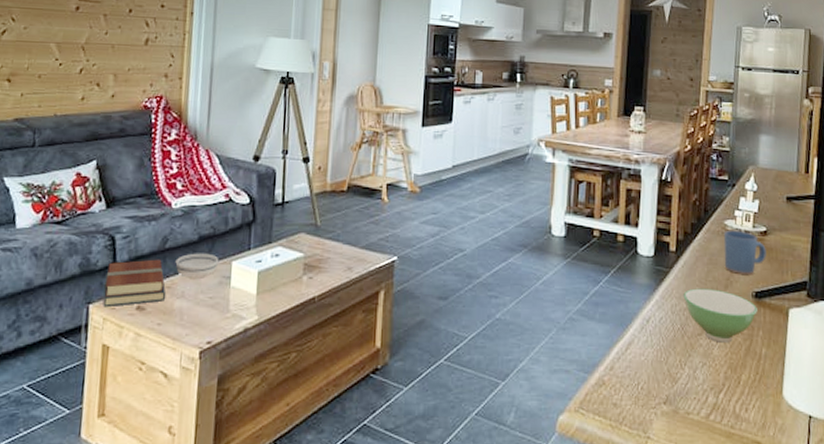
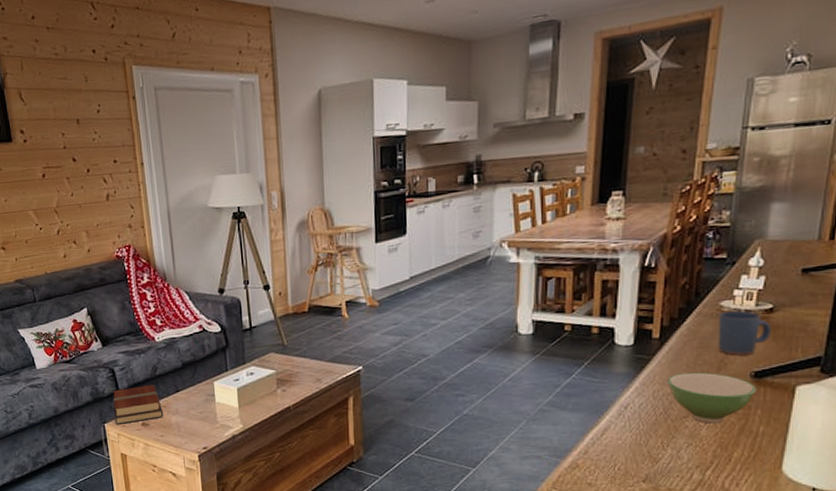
bowl: present [175,253,219,278] -> none [166,376,203,398]

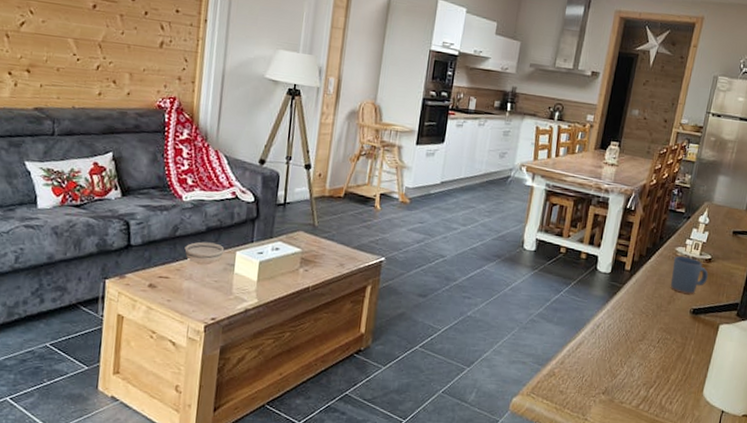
books: present [113,384,164,426] -> none [118,244,176,283]
bowl: none [166,376,203,398] -> present [184,241,225,264]
bowl: present [667,372,756,424] -> none [631,302,693,349]

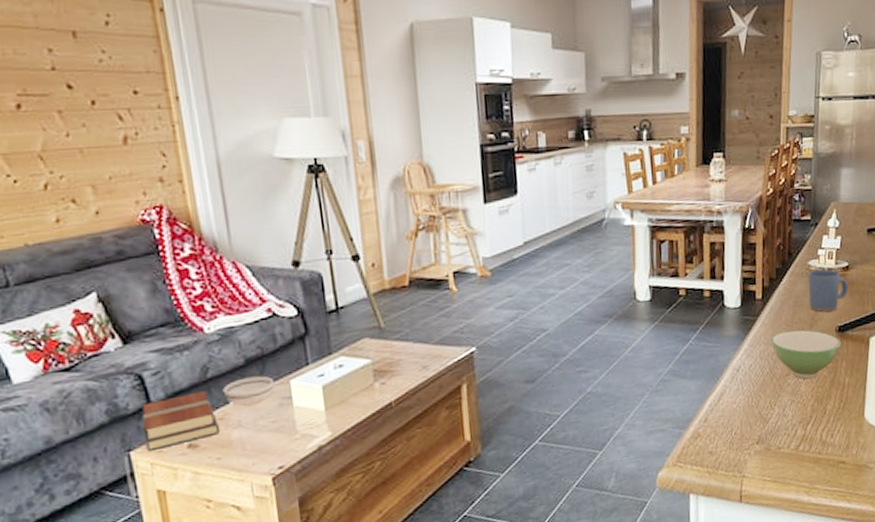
books: none [118,244,176,283] -> present [141,391,221,452]
bowl: none [631,302,693,349] -> present [771,329,841,379]

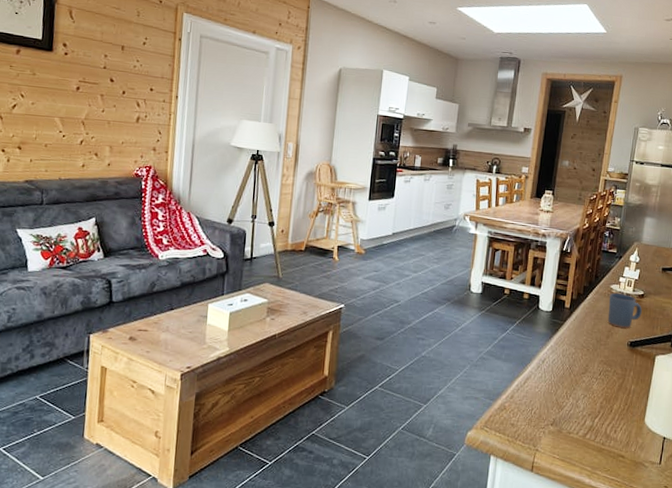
books: present [141,391,221,452] -> none [101,300,154,337]
bowl: present [222,375,275,406] -> none [161,296,198,317]
bowl: present [771,329,841,379] -> none [573,337,631,380]

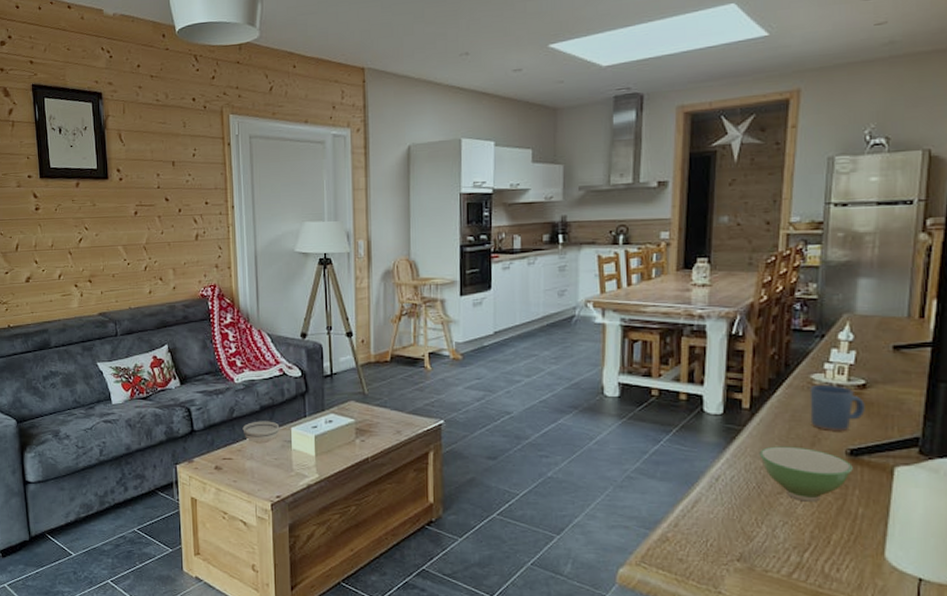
bowl: none [161,296,198,317] -> present [242,421,280,443]
bowl: none [573,337,631,380] -> present [759,446,853,502]

